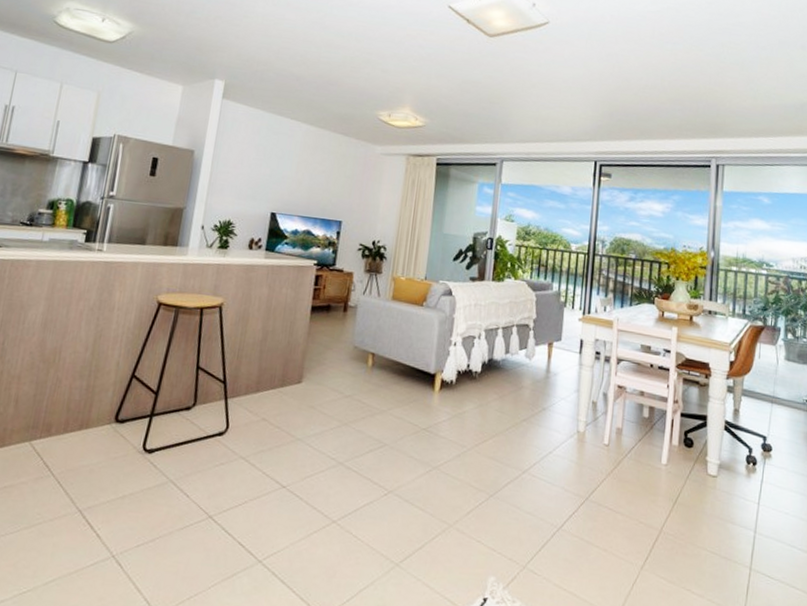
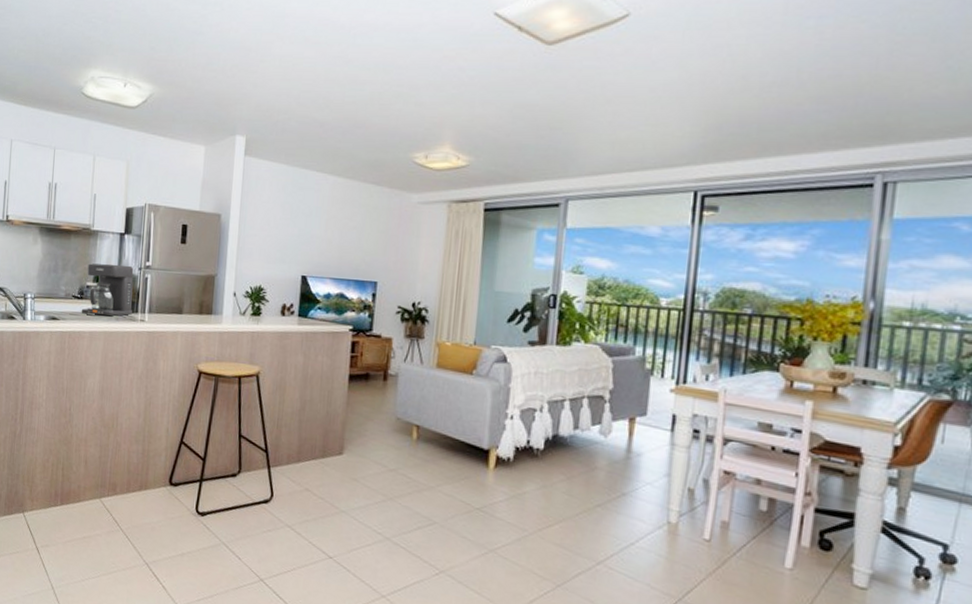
coffee maker: none [28,190,95,245] -> present [81,263,134,317]

